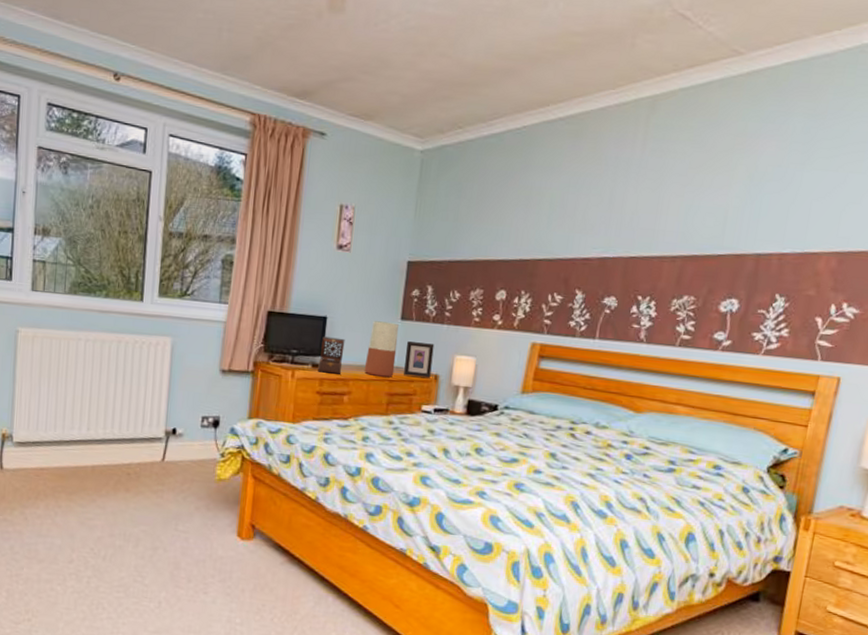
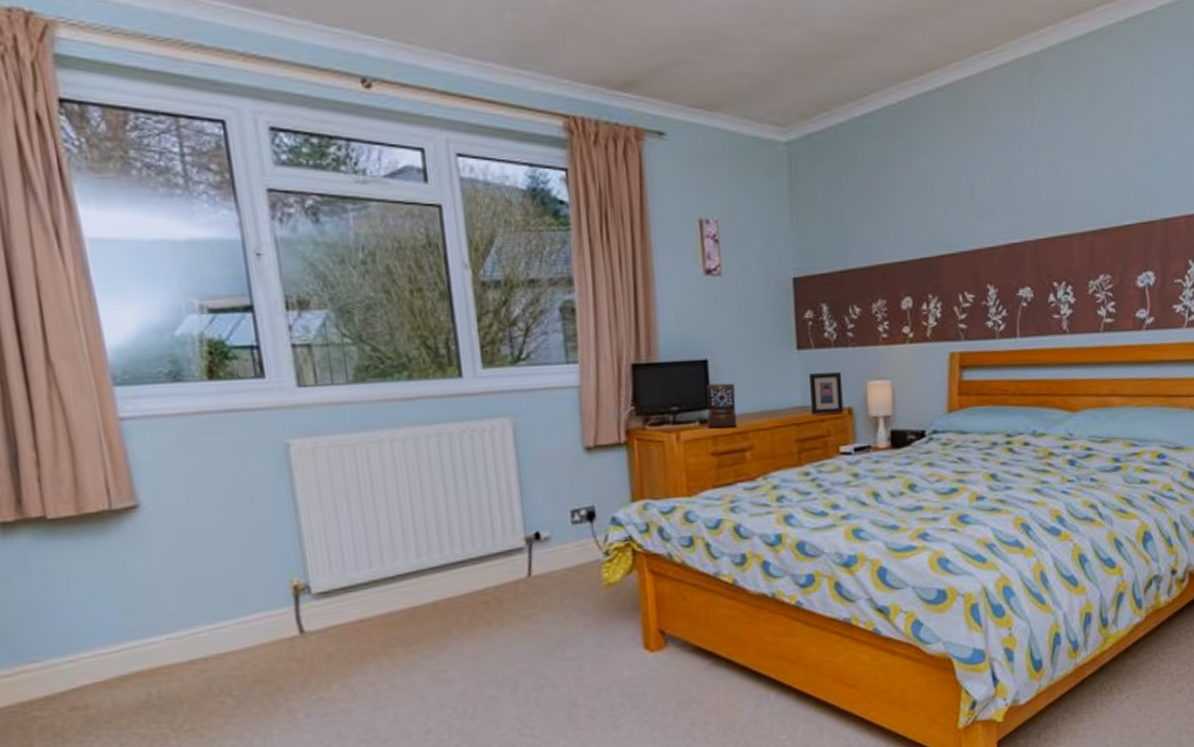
vase: present [364,321,400,377] -> none [763,354,800,422]

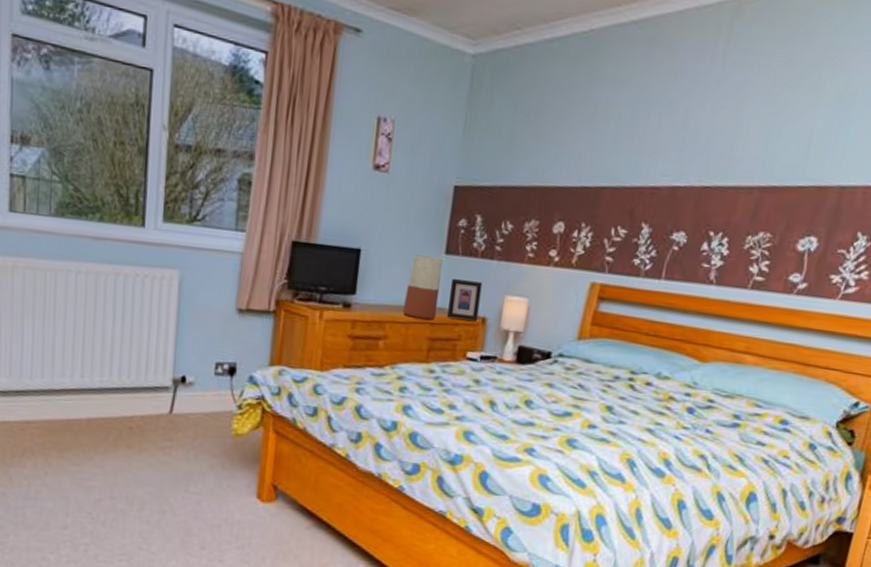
jewelry box: present [706,383,737,429] -> none [350,272,381,316]
vase: none [763,354,800,422] -> present [402,254,444,320]

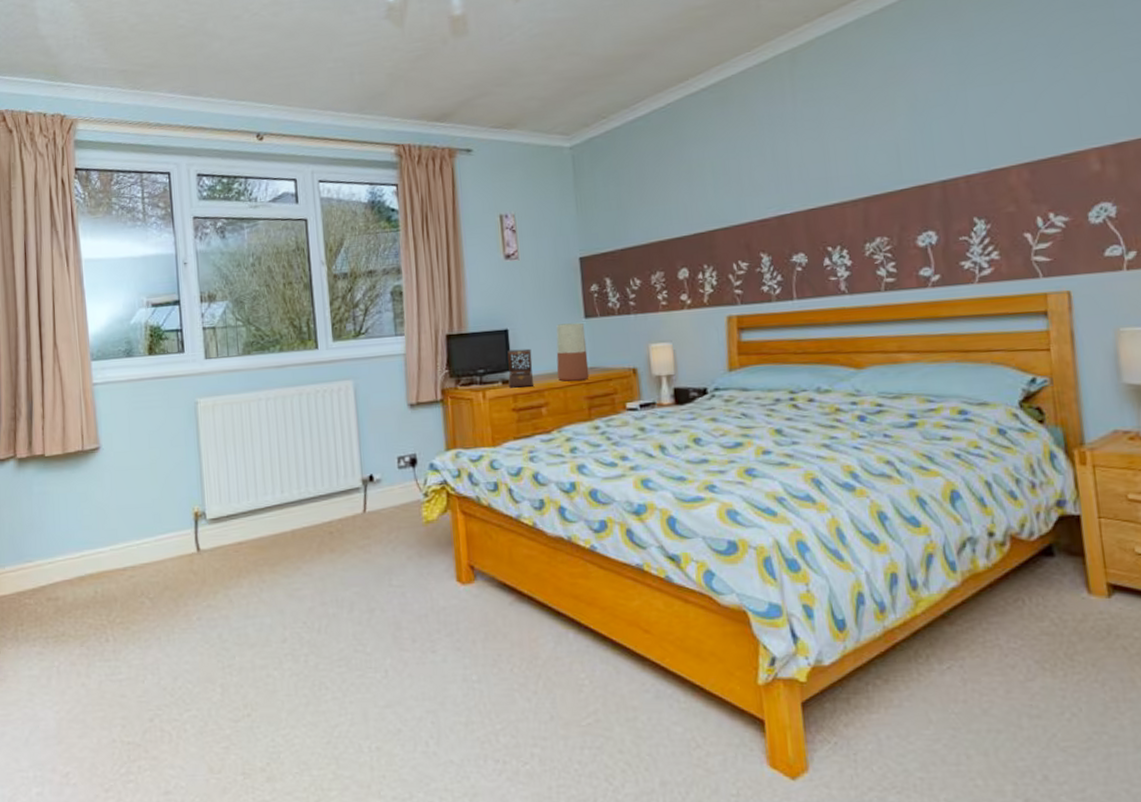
jewelry box: none [350,272,381,316] -> present [507,348,534,388]
picture frame: present [447,279,483,321] -> none [595,337,629,375]

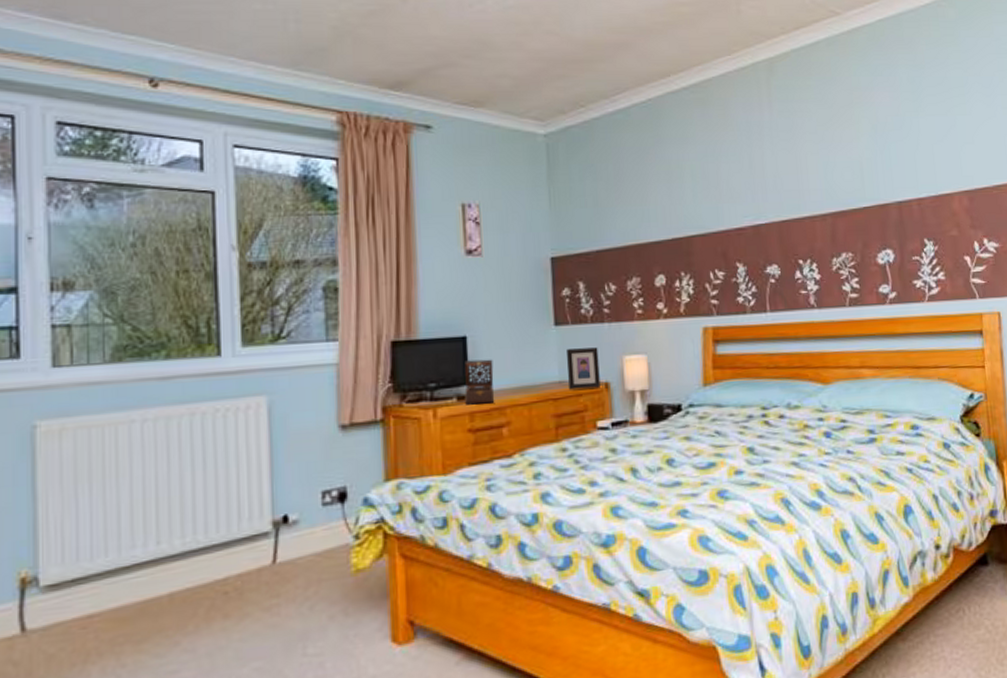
vase: present [556,322,590,382] -> none [521,330,558,397]
picture frame: none [595,337,629,375] -> present [565,347,600,390]

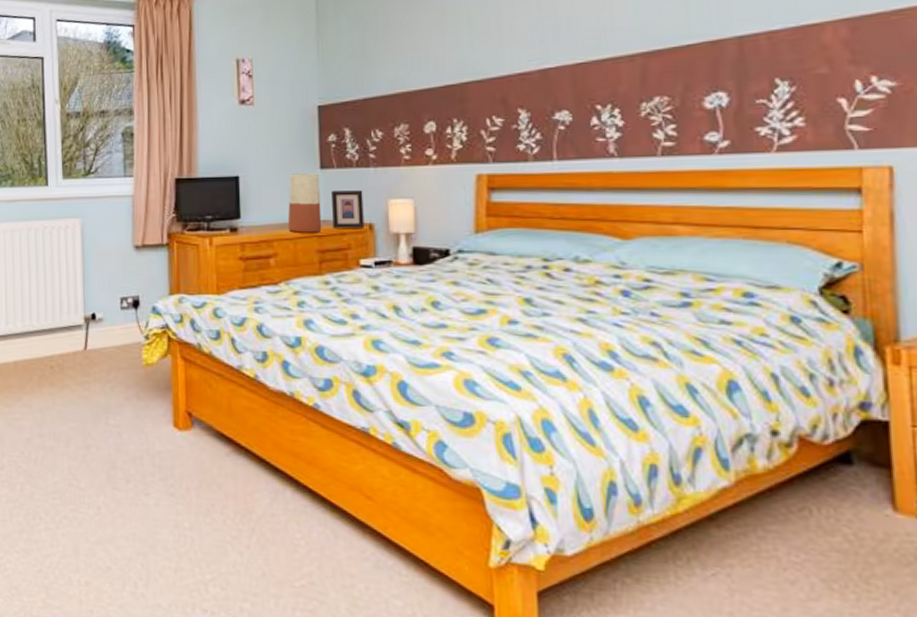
jewelry box: present [465,359,495,405] -> none [237,197,263,236]
vase: none [521,330,558,397] -> present [287,173,322,233]

